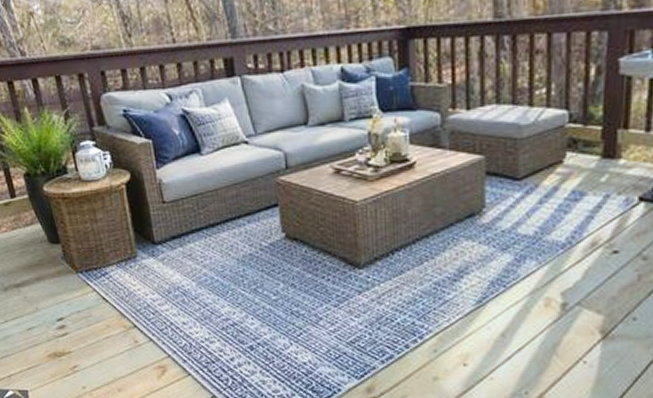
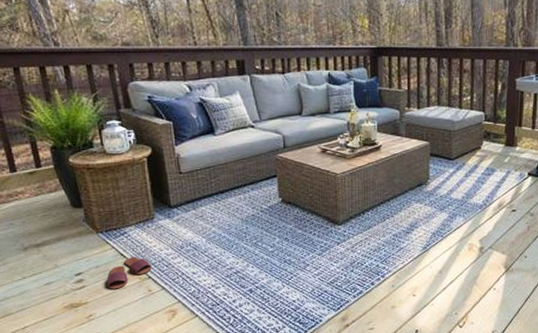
slippers: none [89,301,137,338] -> present [106,256,152,289]

